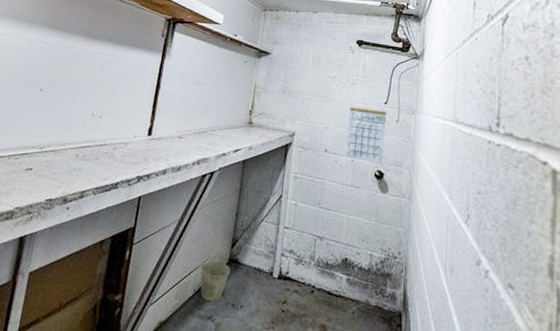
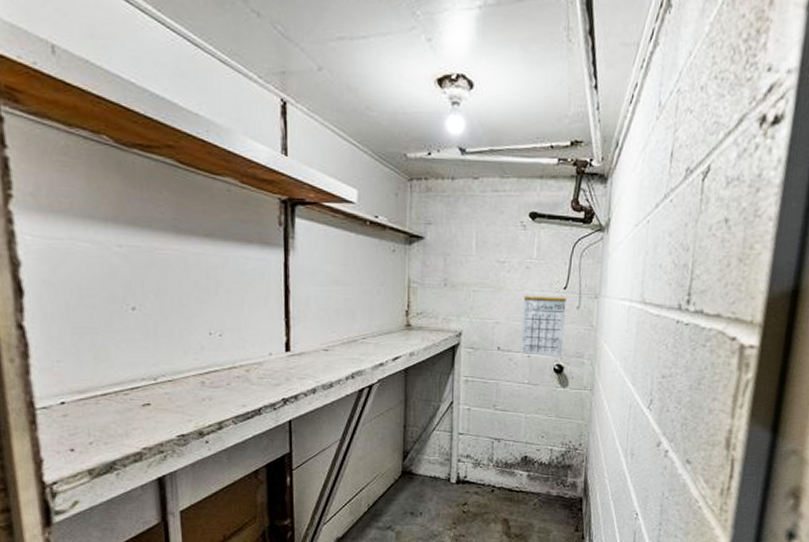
bucket: present [200,250,230,302] -> none [372,465,404,513]

